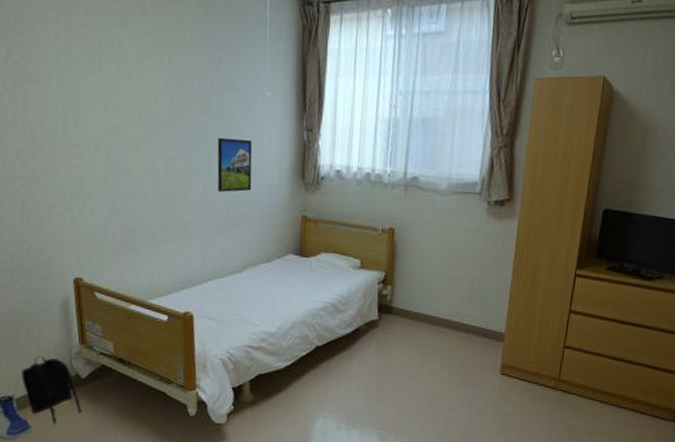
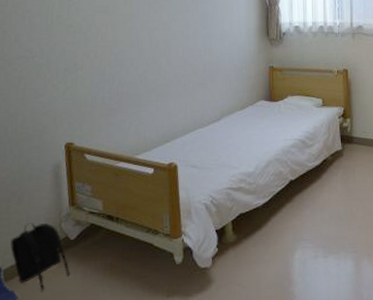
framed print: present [217,137,253,192] -> none [194,8,225,53]

